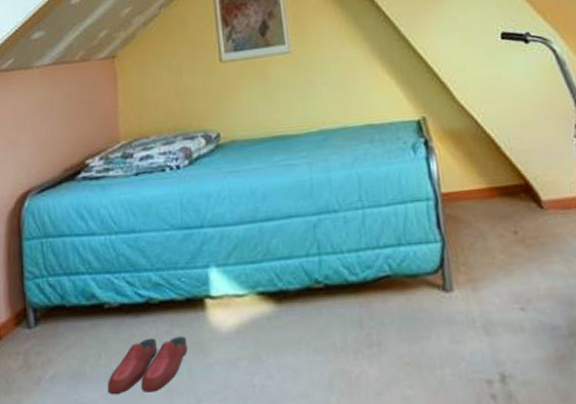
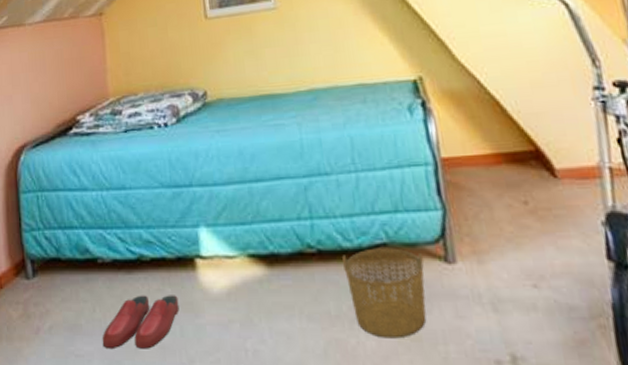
basket: none [348,279,425,366] -> present [342,248,426,339]

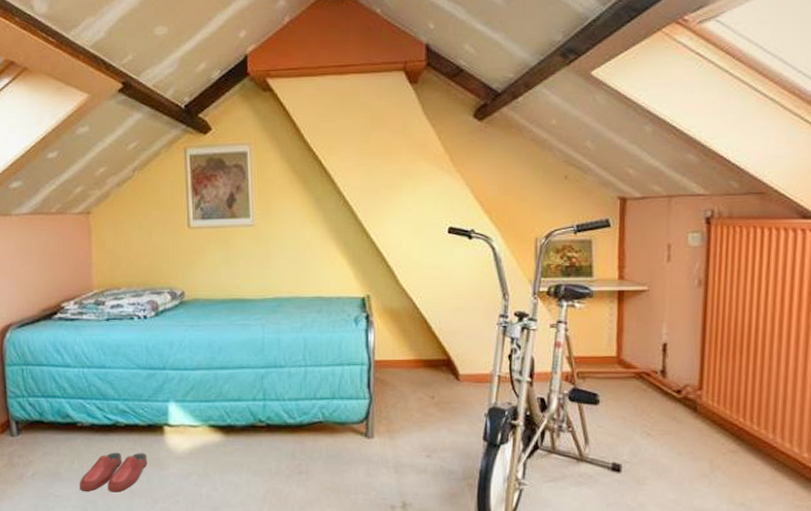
basket: present [342,248,426,339] -> none [286,424,348,489]

